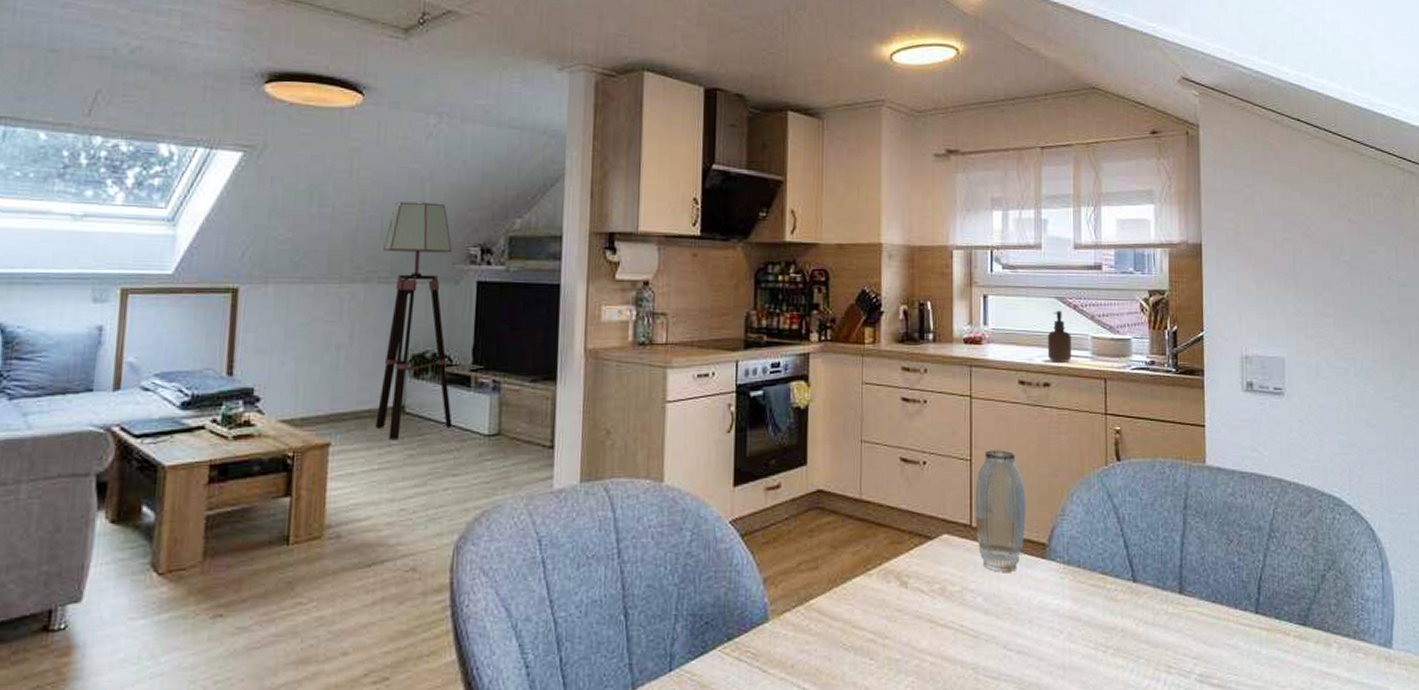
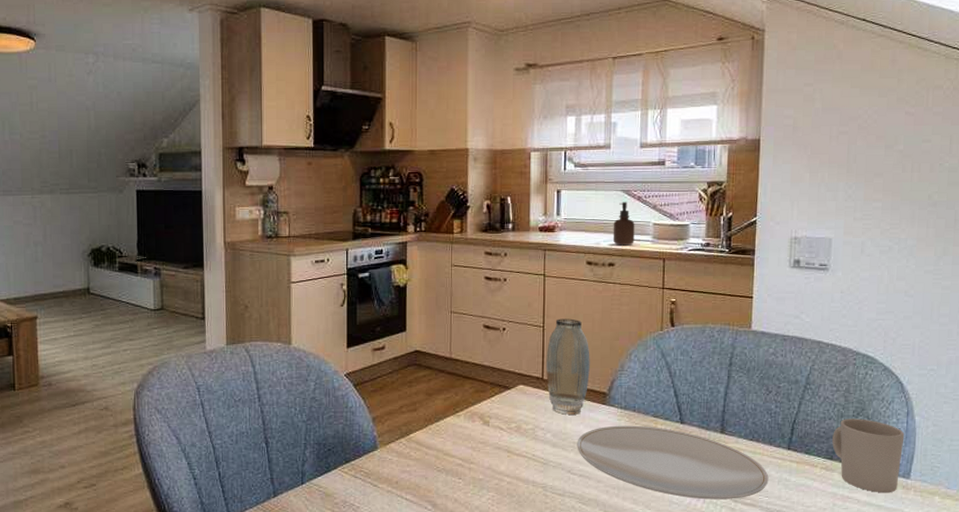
floor lamp: present [375,201,453,441] -> none [62,128,126,314]
plate: none [1013,585,1237,681] -> present [577,425,769,500]
mug: none [1304,573,1382,667] -> present [832,418,905,493]

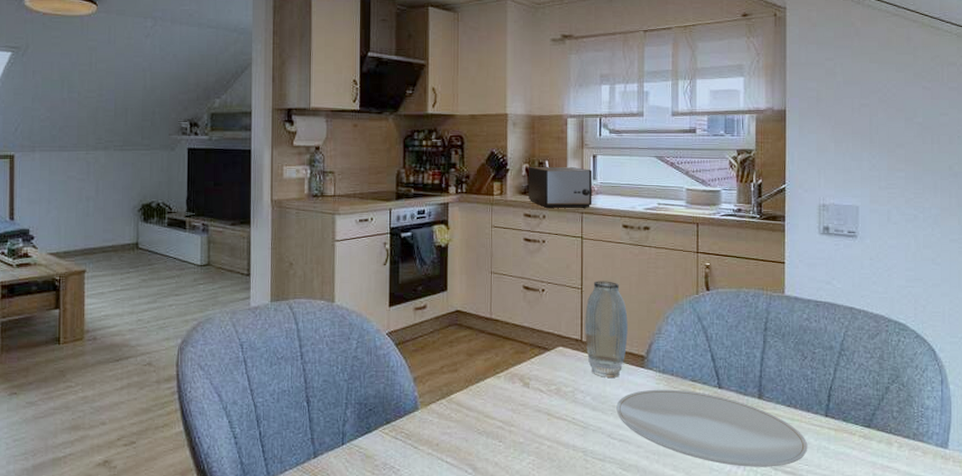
toaster: none [490,202,556,245] -> present [528,166,593,208]
soap dispenser: present [612,201,635,246] -> none [647,167,669,210]
mug: present [832,418,905,493] -> none [869,386,940,463]

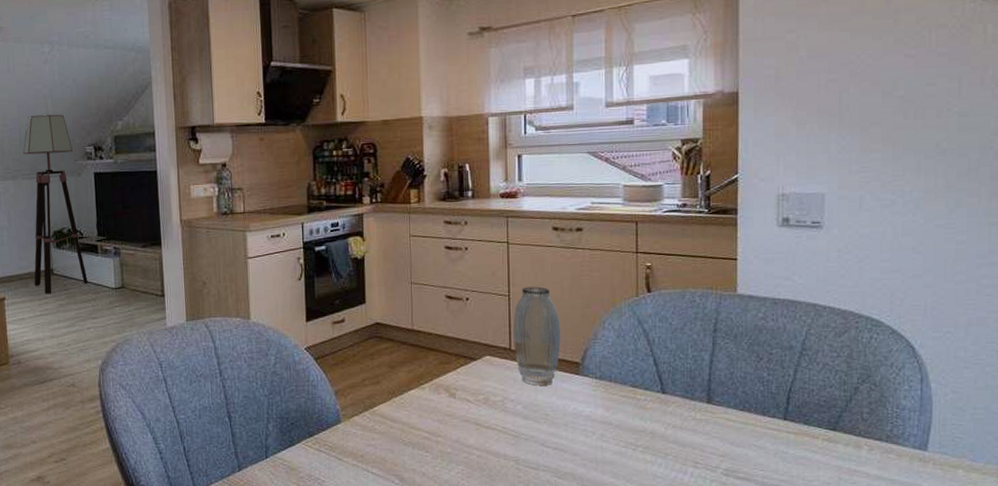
floor lamp: none [117,87,174,269] -> present [23,114,88,295]
toaster: present [528,166,593,208] -> none [447,168,518,213]
plate: present [616,389,808,467] -> none [549,396,764,473]

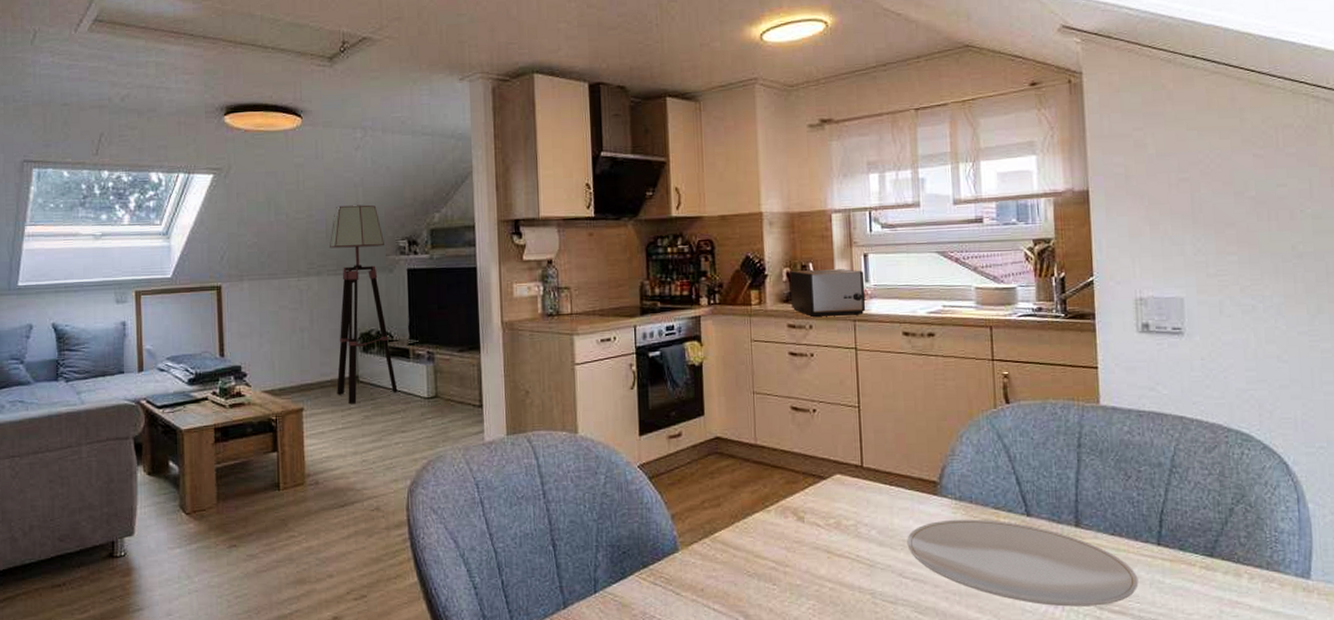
toaster: none [447,168,518,213] -> present [790,268,866,317]
vase: present [512,286,561,386] -> none [864,397,916,508]
plate: none [549,396,764,473] -> present [907,519,1139,607]

